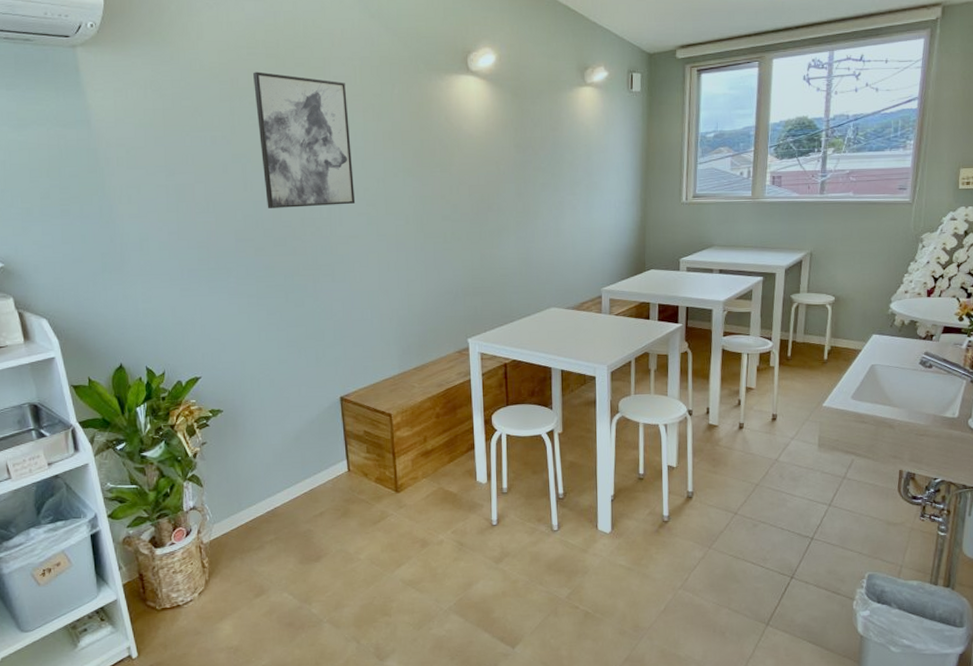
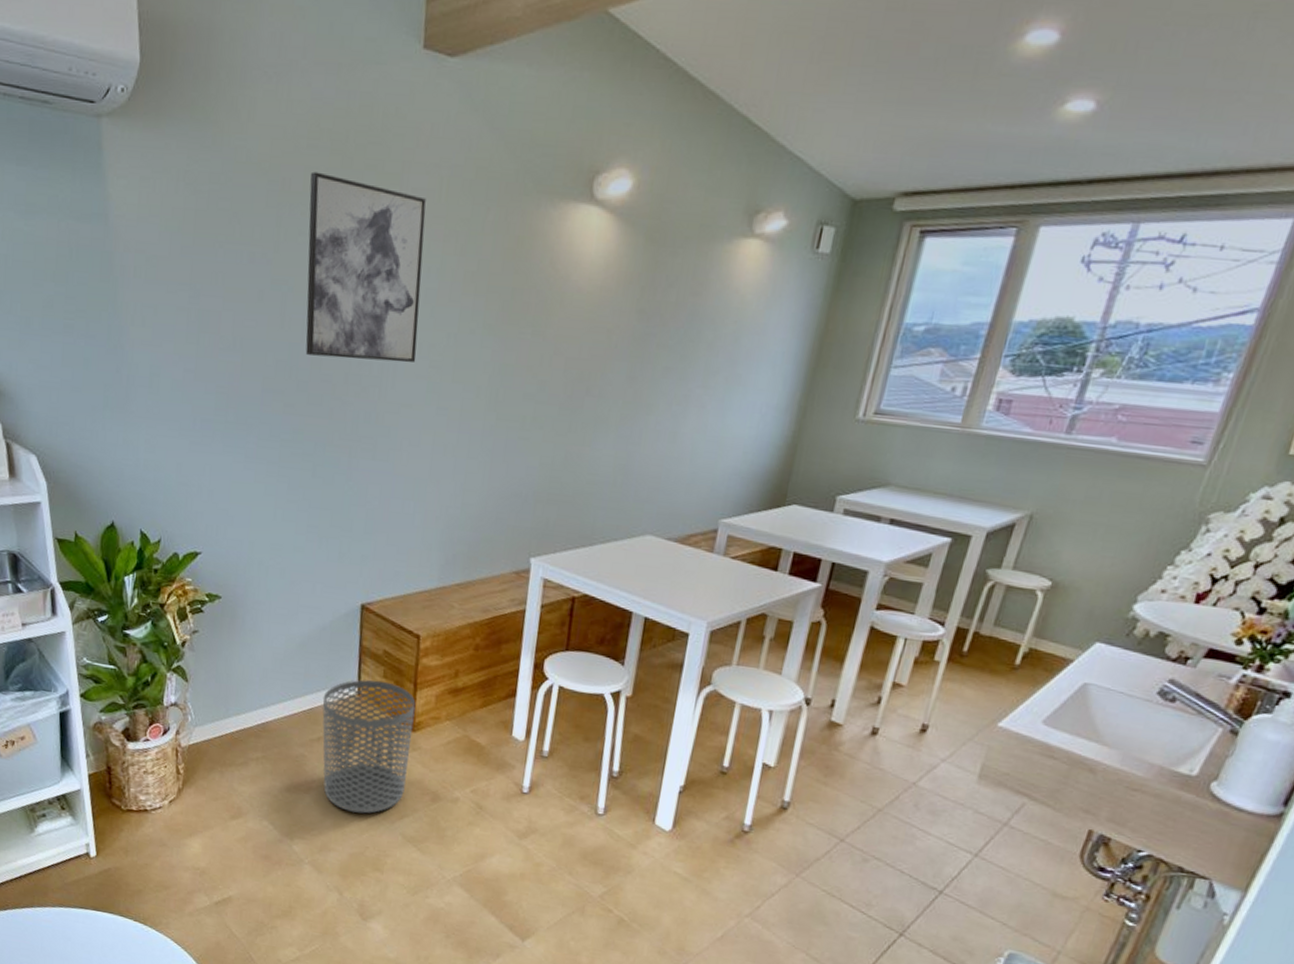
waste bin: none [319,456,398,570] -> present [322,679,416,814]

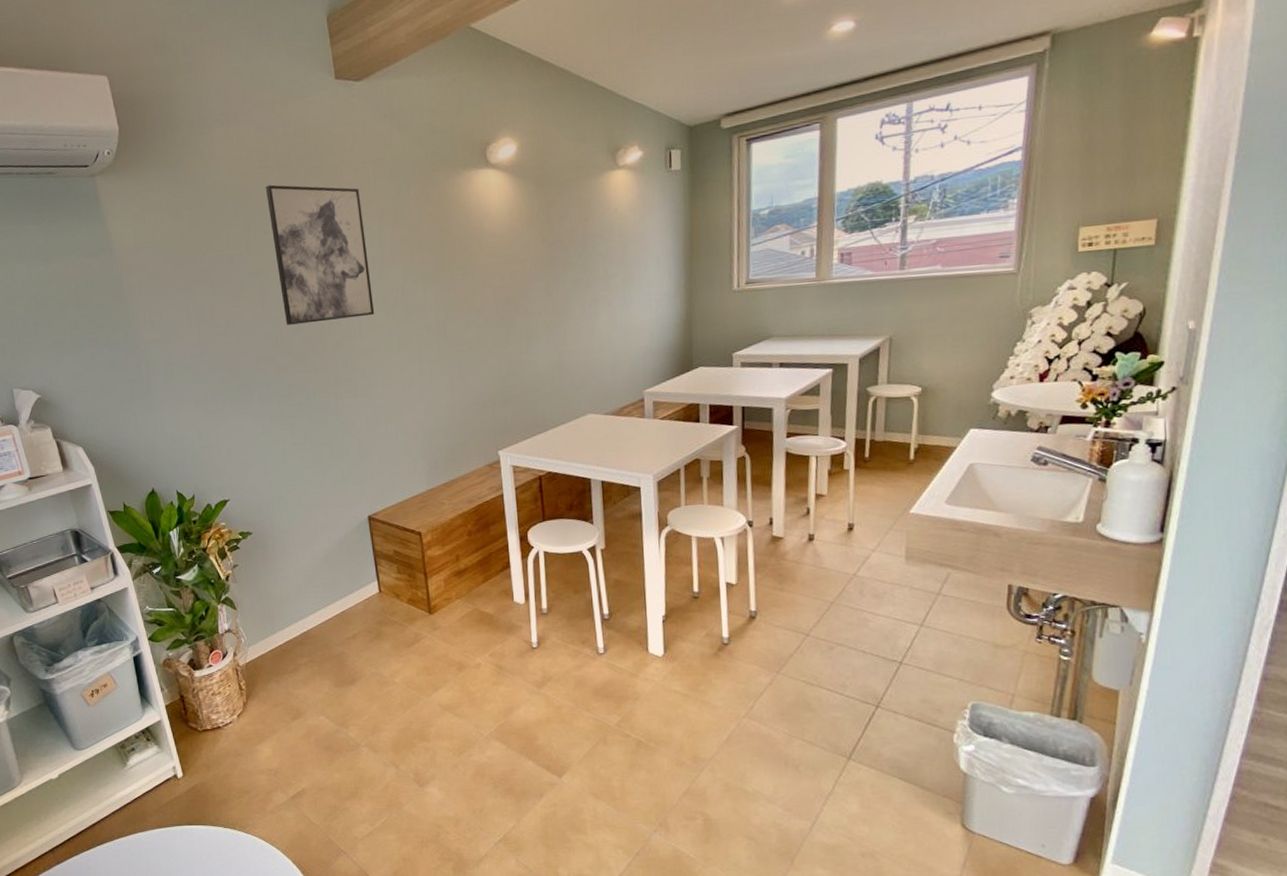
waste bin: present [322,679,416,814] -> none [351,576,434,694]

